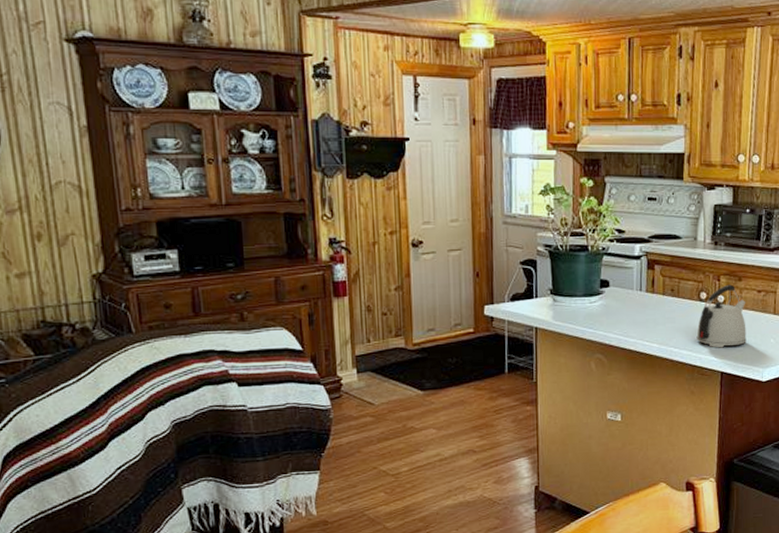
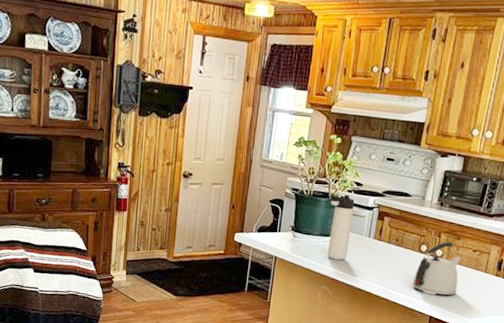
thermos bottle: none [588,245,619,322] -> present [327,194,355,261]

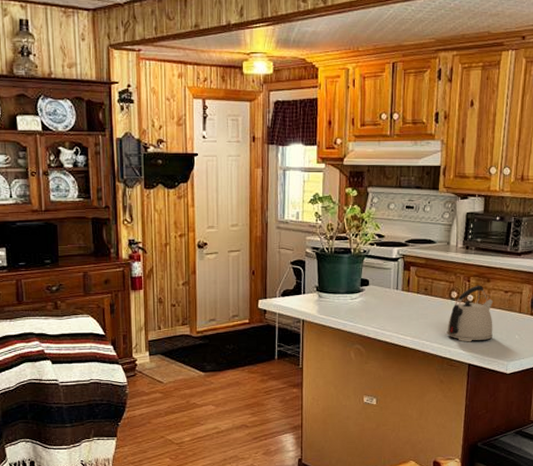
thermos bottle: present [327,194,355,261] -> none [351,248,378,317]

